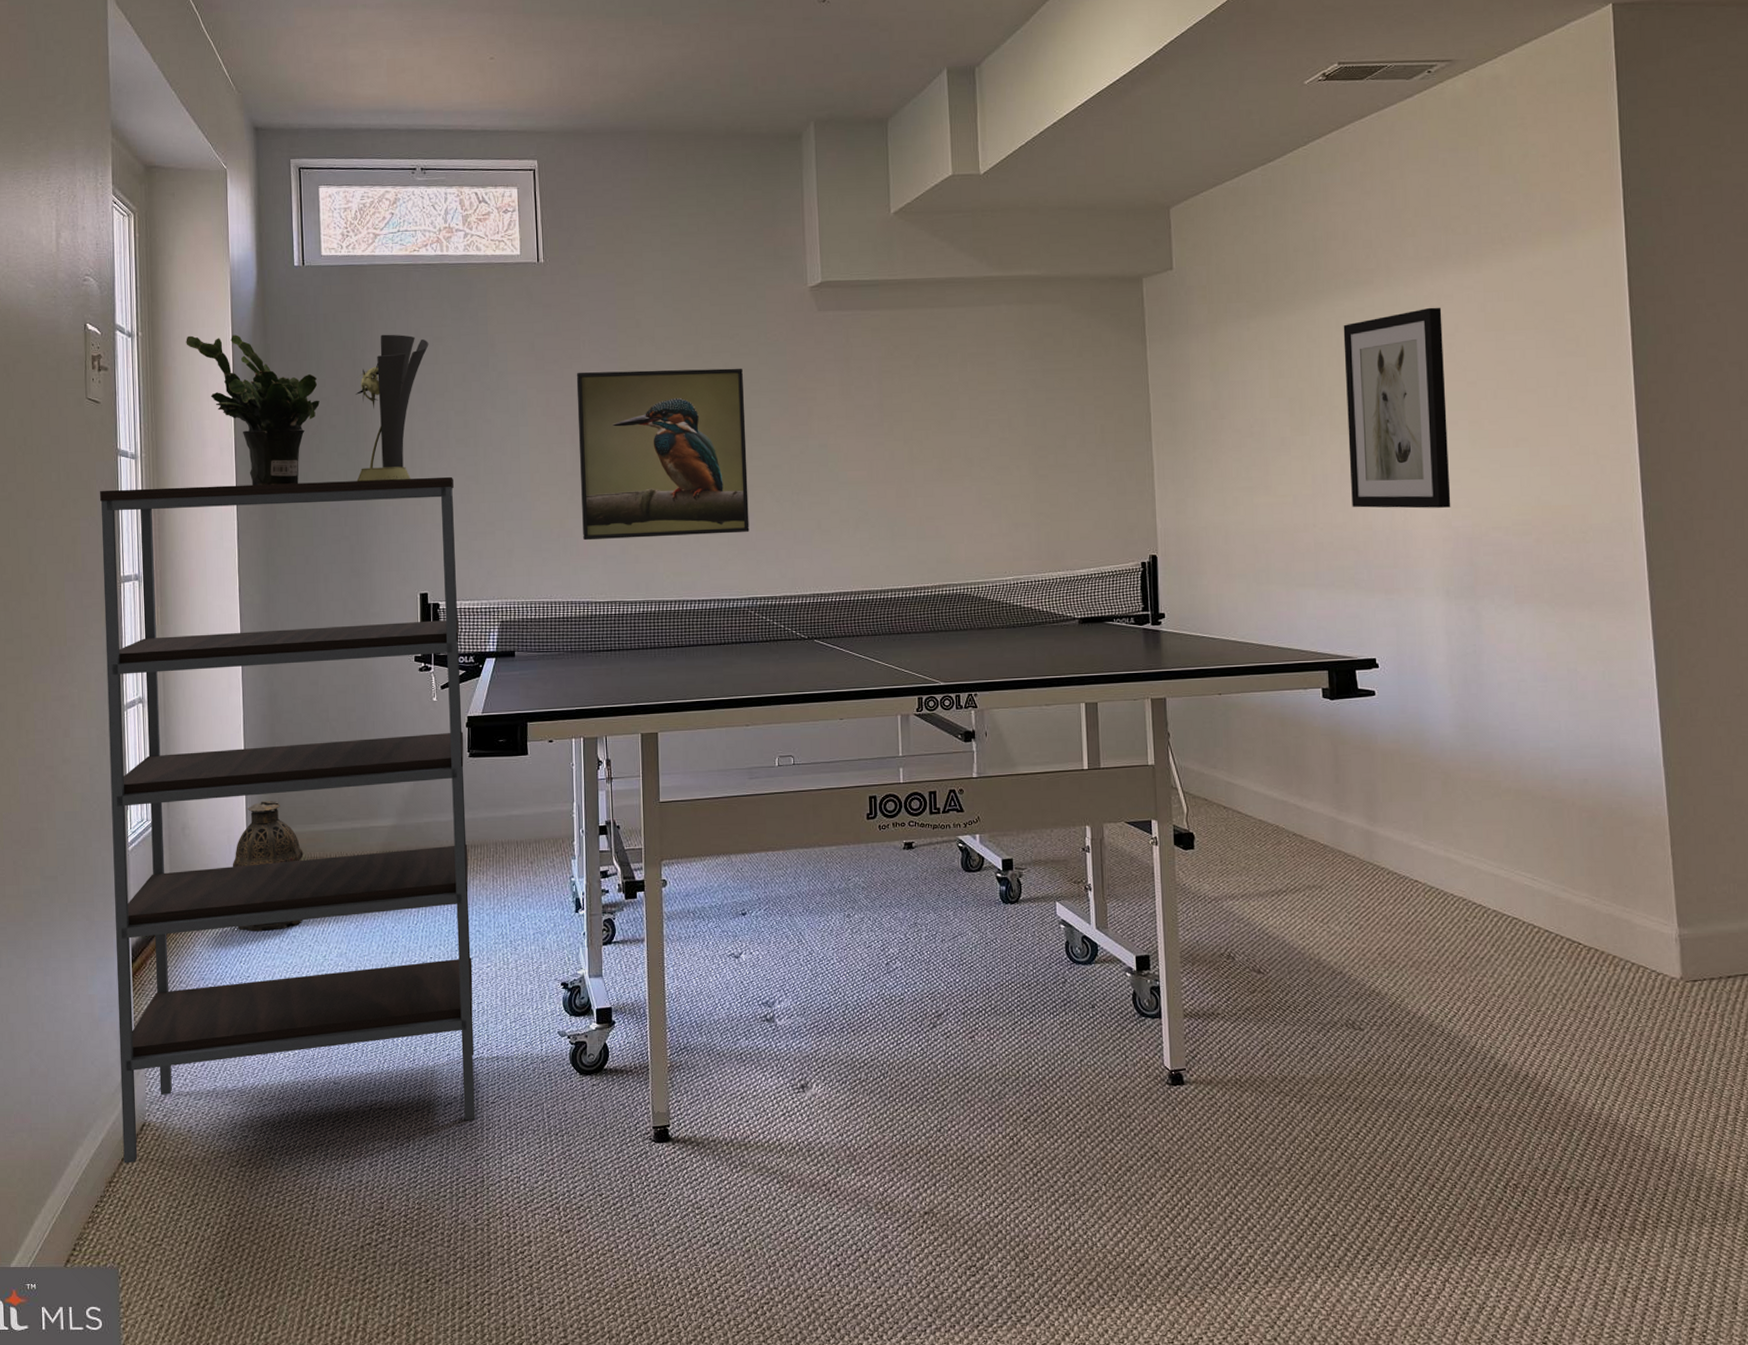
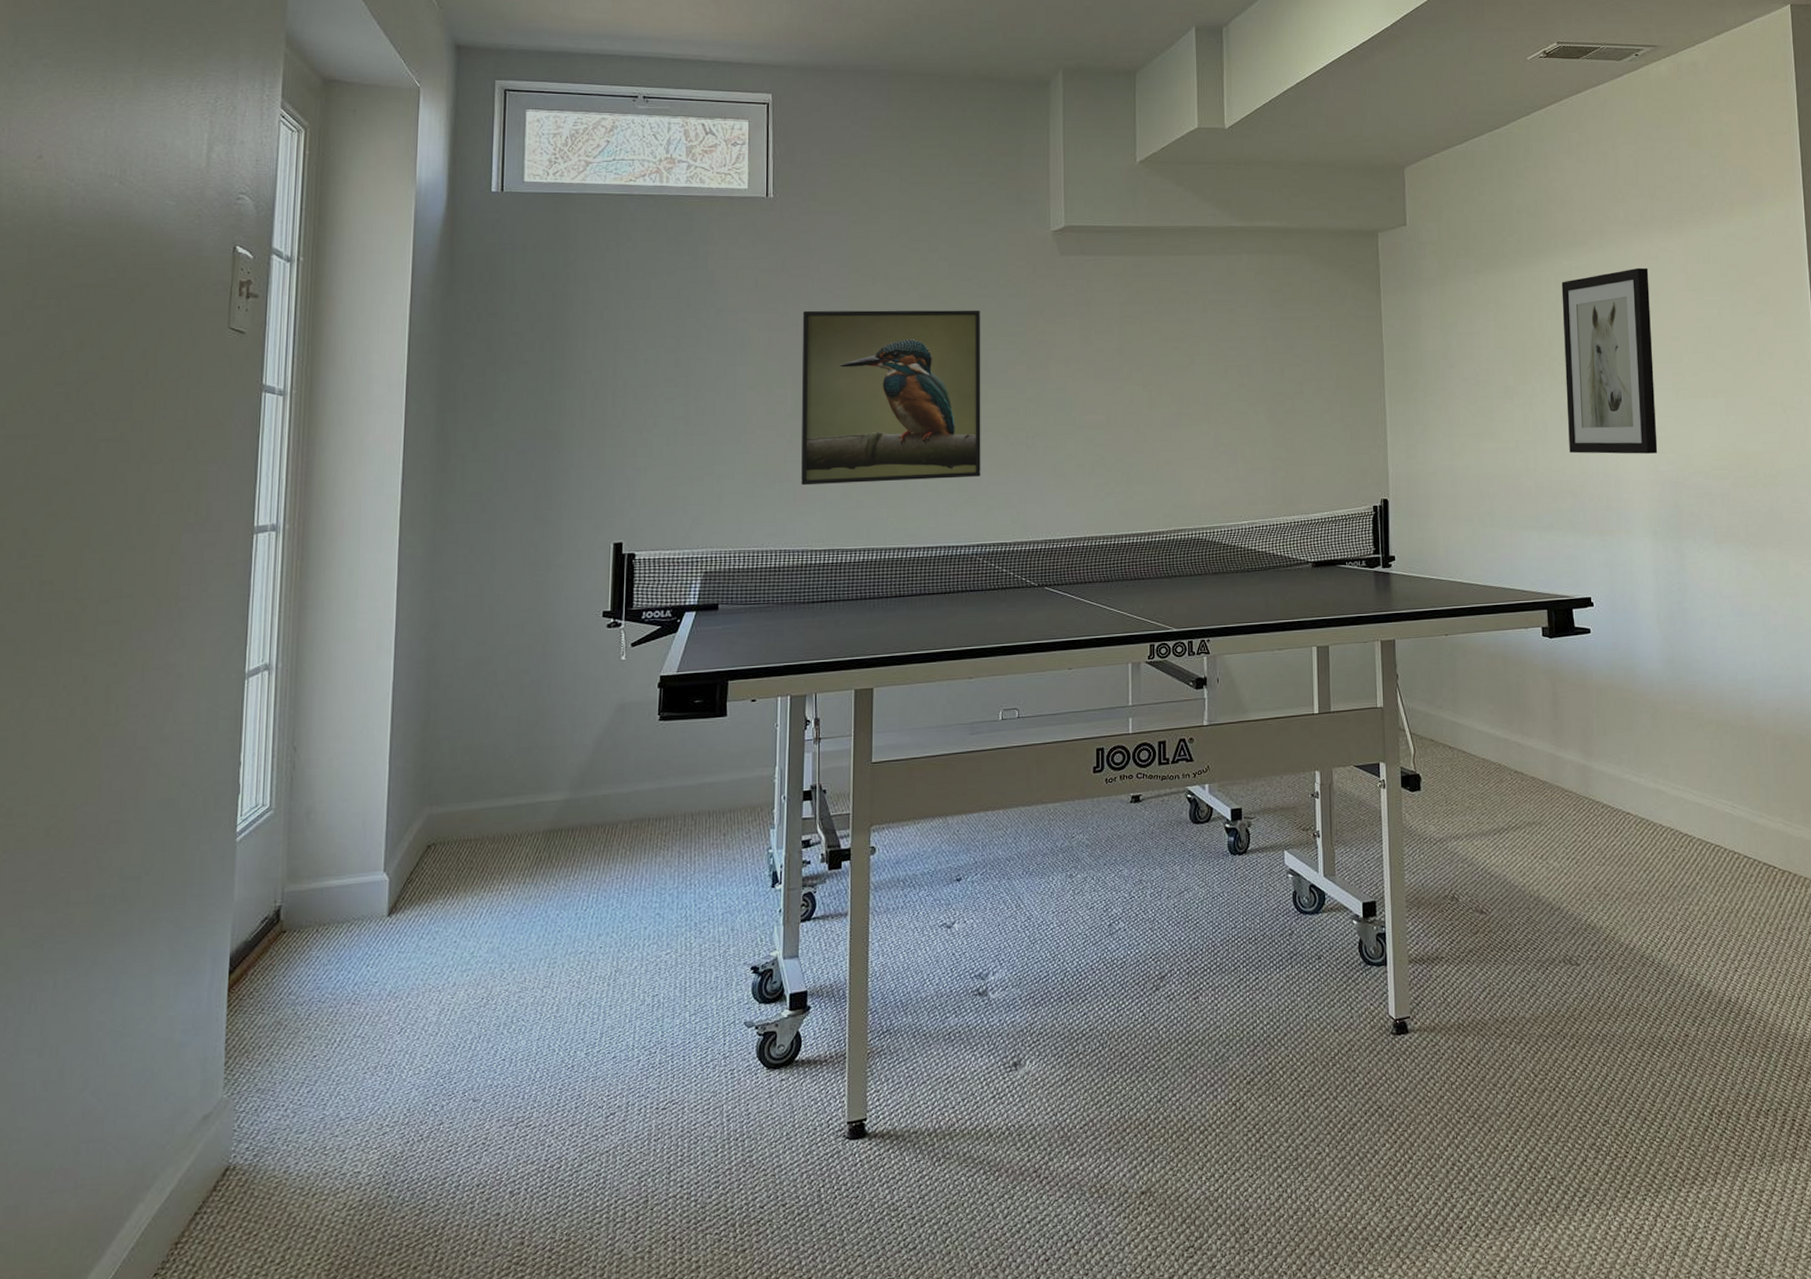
shelving unit: present [100,476,476,1164] -> none [197,417,659,1219]
potted plant: present [186,335,320,486] -> none [356,262,511,426]
lantern: present [232,800,304,932] -> none [366,777,455,930]
trophy: present [356,334,429,482] -> none [548,266,641,423]

